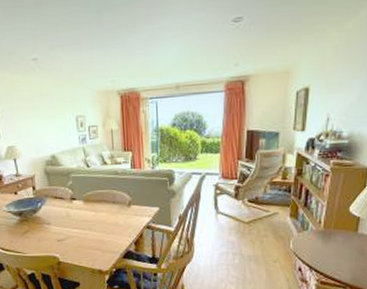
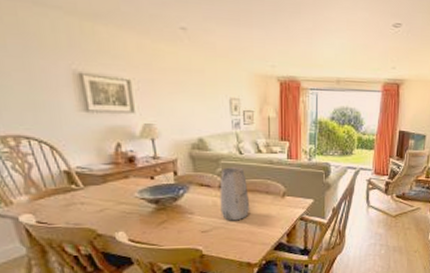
vase: none [71,179,98,230] -> present [219,167,249,221]

